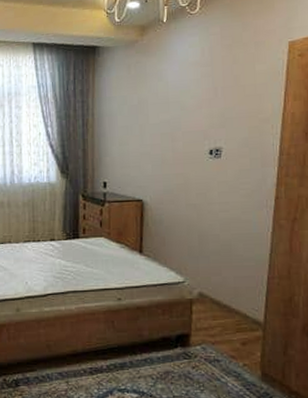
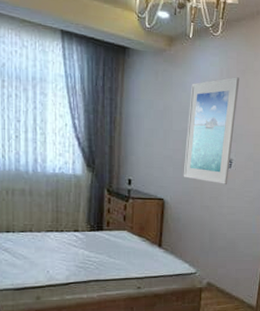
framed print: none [163,54,226,178] -> present [183,77,240,184]

